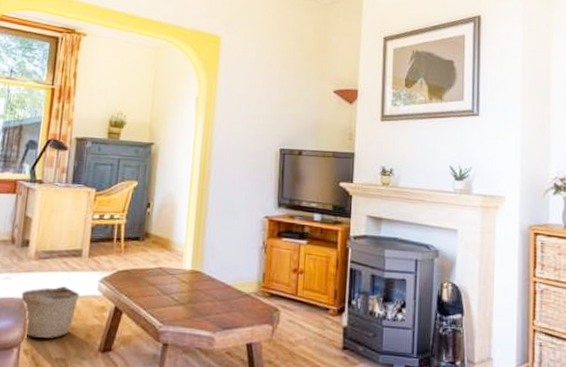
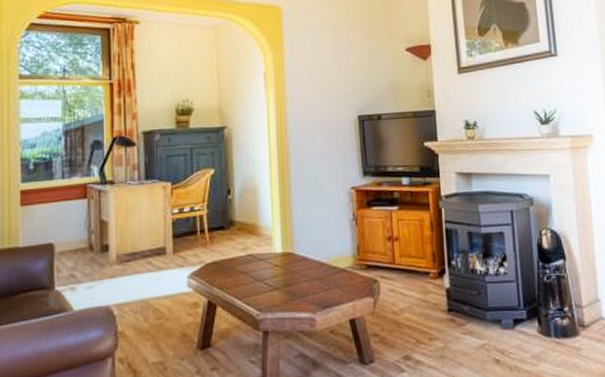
basket: present [21,286,80,338] -> none [108,287,170,344]

